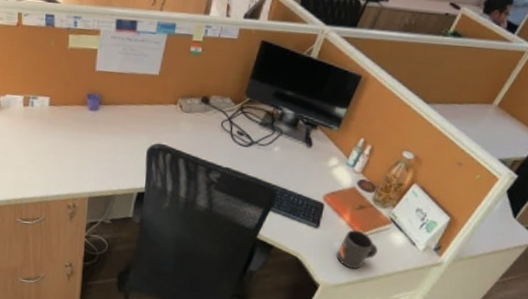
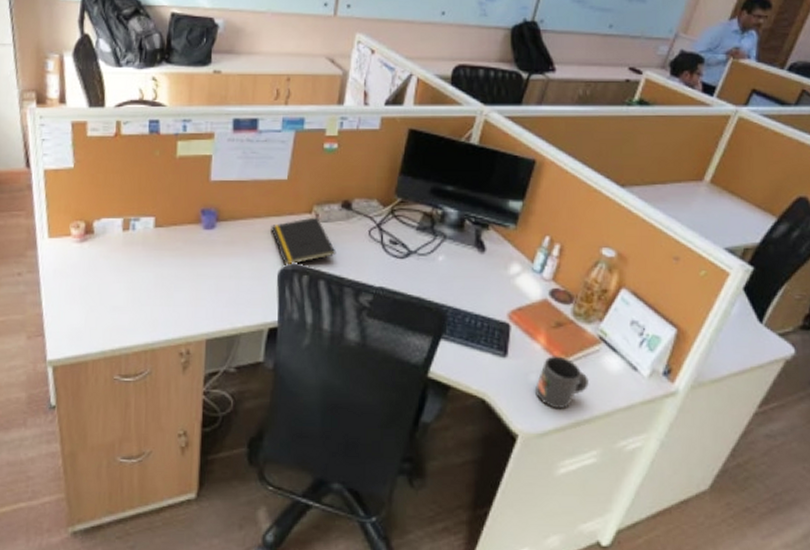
notepad: none [143,107,195,145] -> present [271,217,337,265]

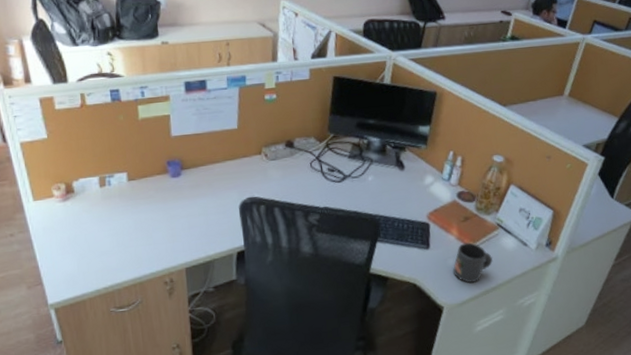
notepad: present [271,217,337,265] -> none [228,157,286,199]

